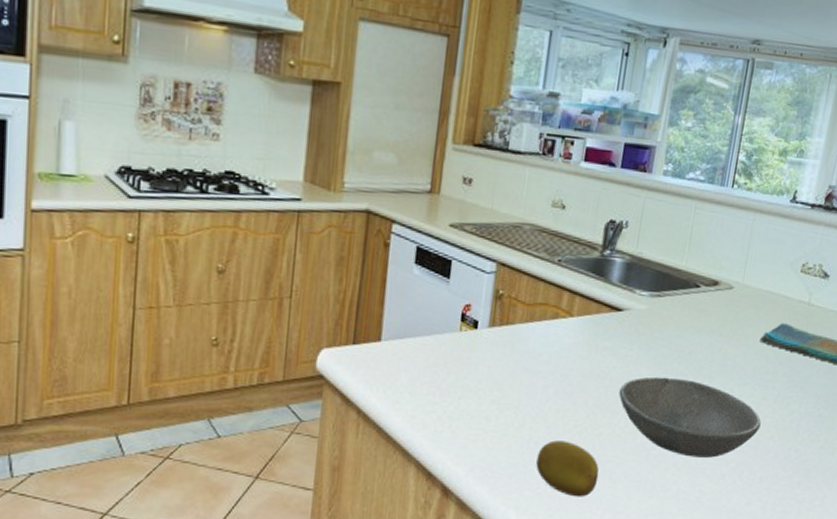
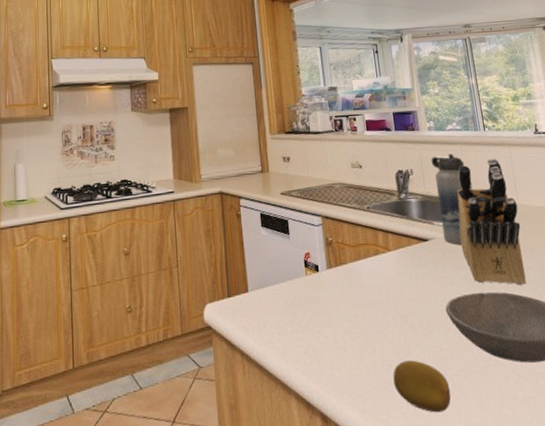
water bottle: none [642,209,697,321] -> present [431,154,473,245]
knife block: none [659,223,741,375] -> present [457,158,527,285]

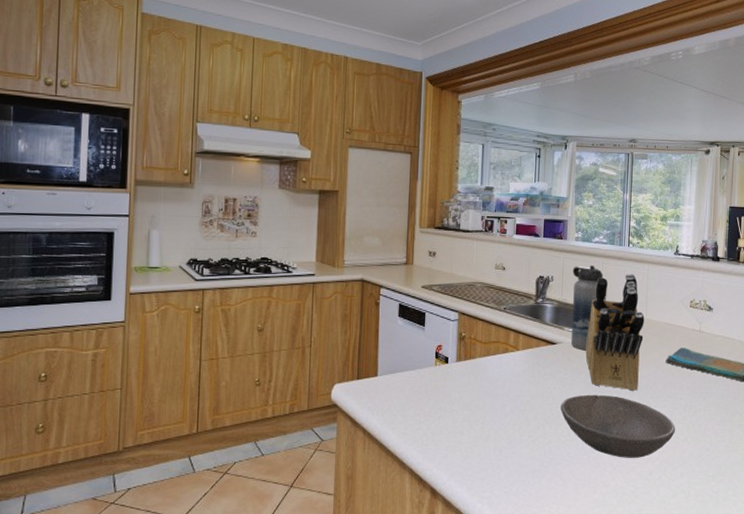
fruit: present [393,360,451,413] -> none [502,448,552,494]

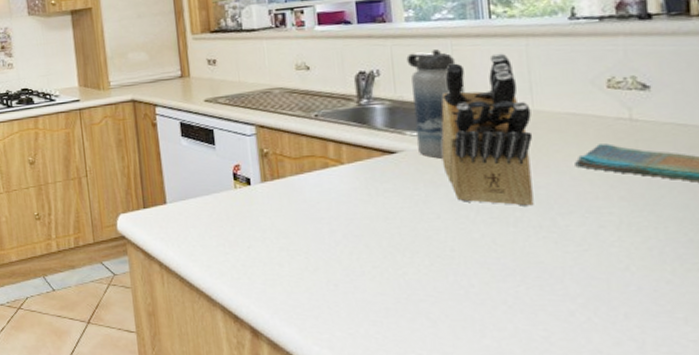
soup bowl: present [560,394,675,458] -> none [414,212,606,294]

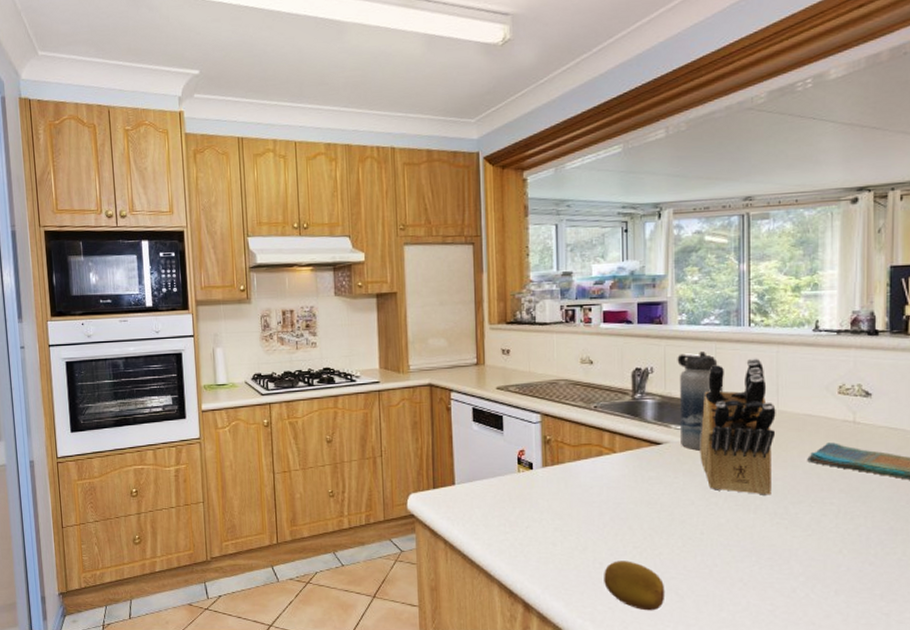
fruit: none [340,282,415,337] -> present [604,561,665,611]

